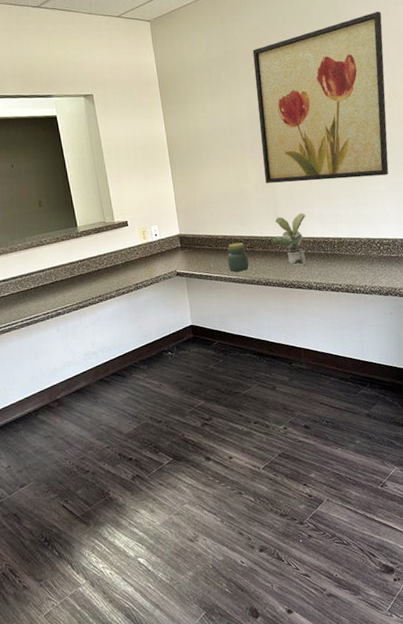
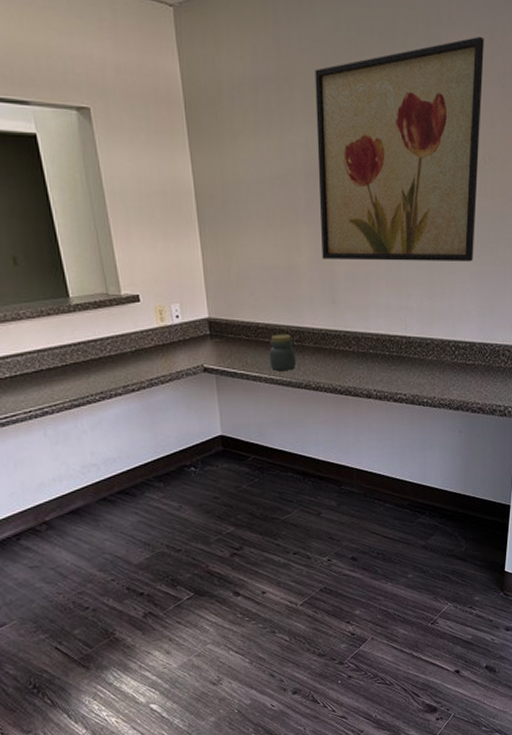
potted plant: present [272,213,307,267] -> none [326,301,370,370]

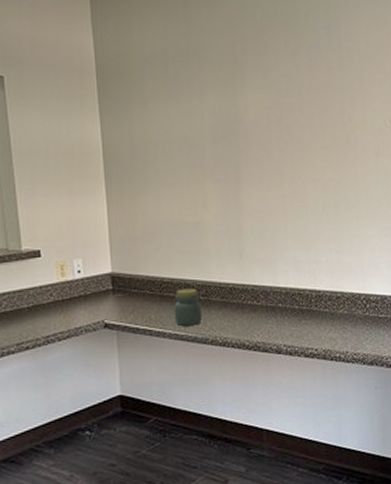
wall art: present [314,36,484,262] -> none [222,19,381,217]

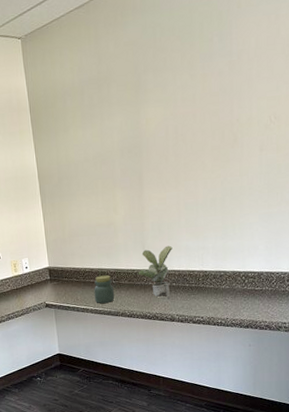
potted plant: none [234,256,278,324] -> present [138,245,173,299]

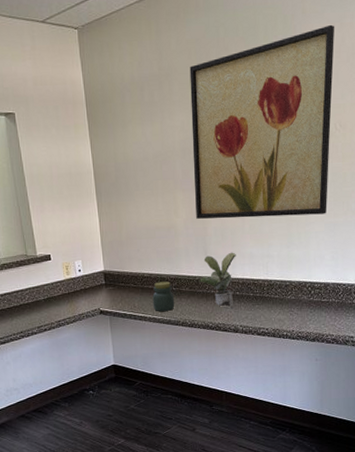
wall art: none [127,17,270,215] -> present [189,24,334,219]

